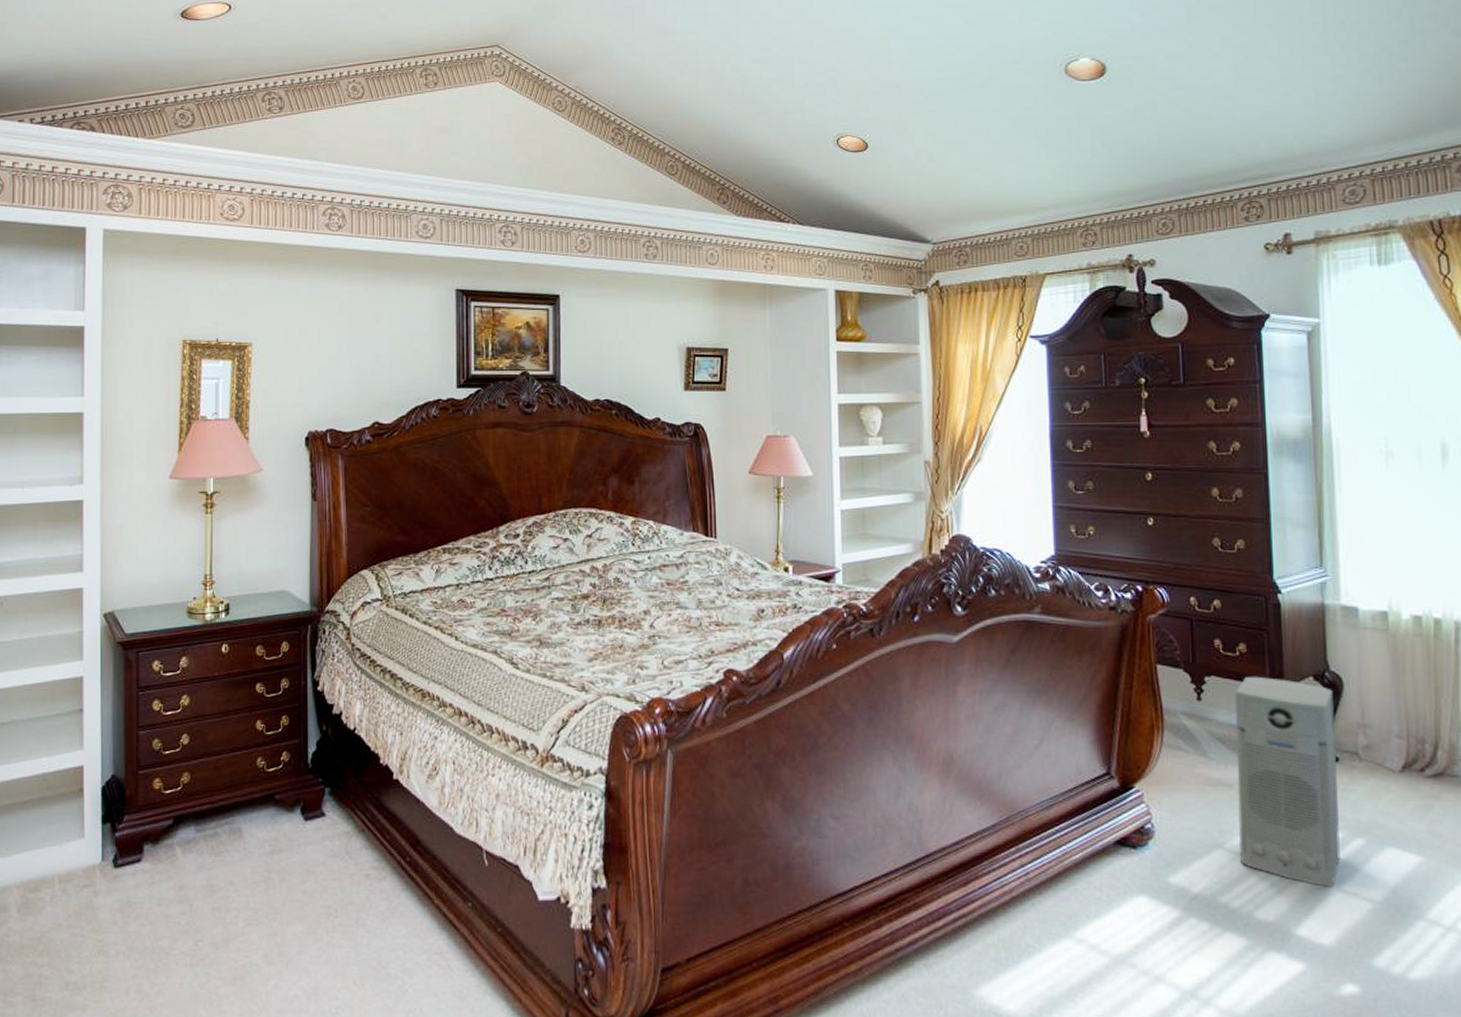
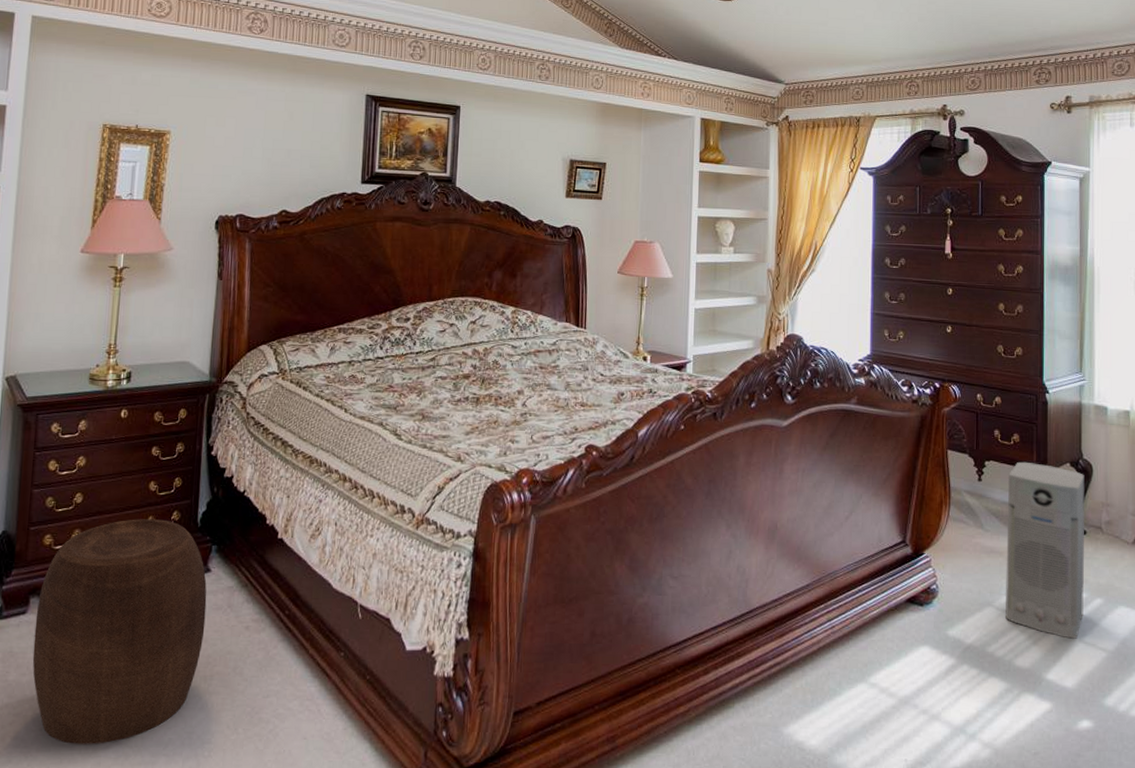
stool: none [150,760,323,999] -> present [32,519,207,744]

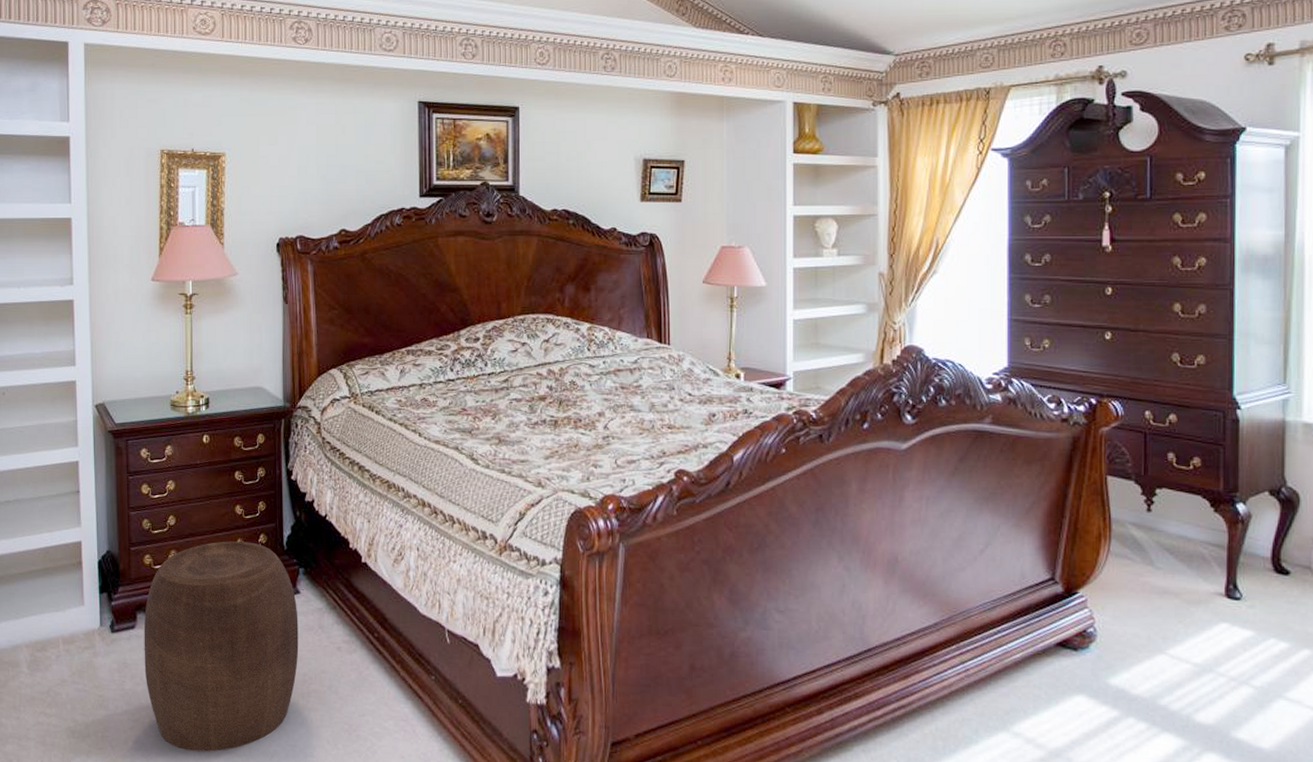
air purifier: present [1005,461,1085,639] -> none [1182,489,1289,695]

